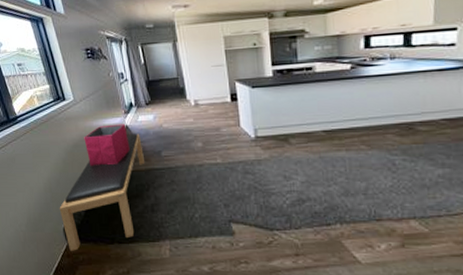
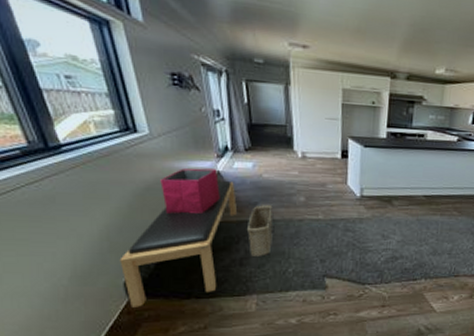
basket: none [155,153,178,202] -> present [247,205,275,256]

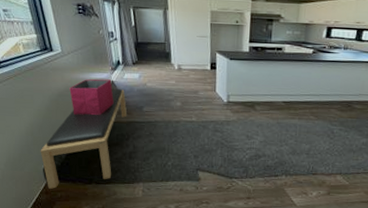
basket: present [247,205,275,256] -> none [135,108,157,151]

